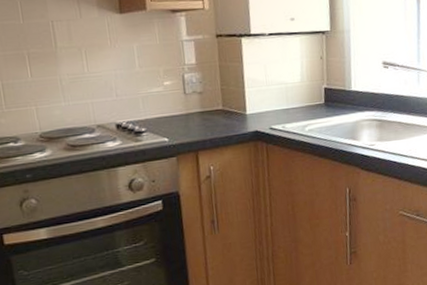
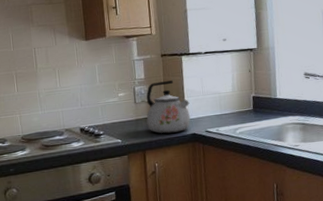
kettle: none [198,67,252,131] -> present [146,80,191,134]

